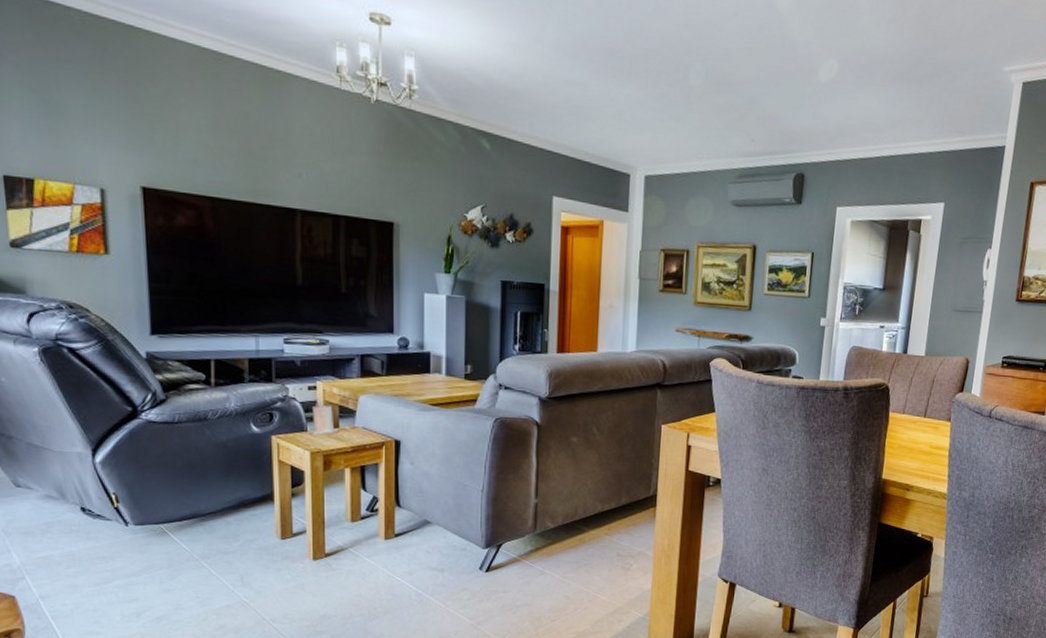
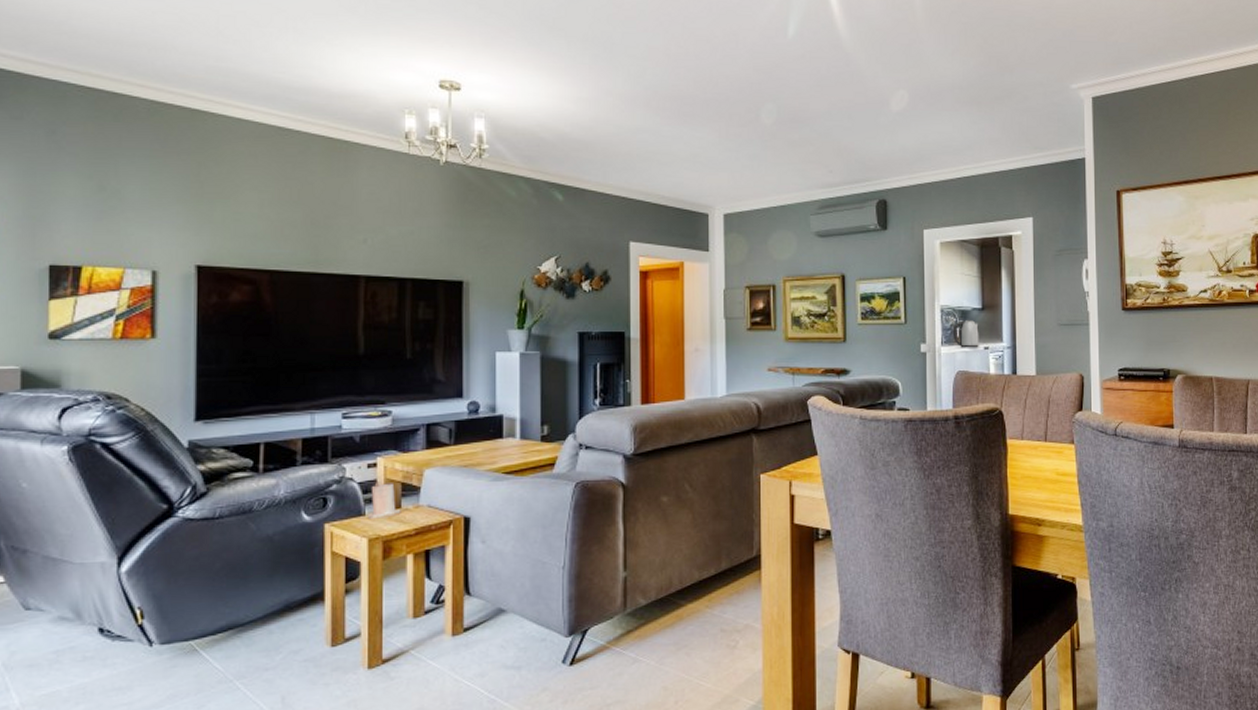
kettle: none [852,298,878,326] -> present [953,319,979,348]

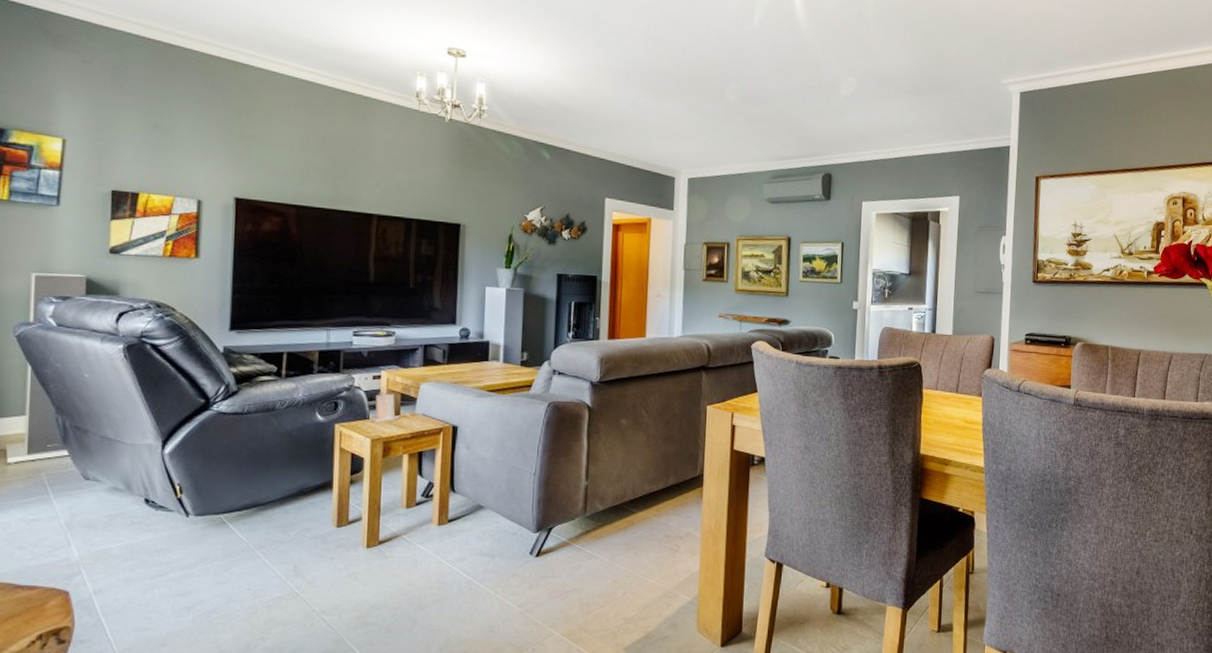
kettle: present [953,319,979,348] -> none [882,282,905,308]

